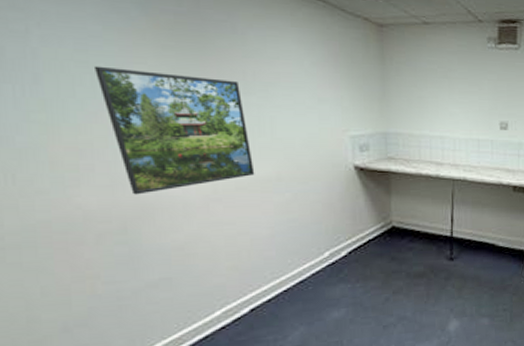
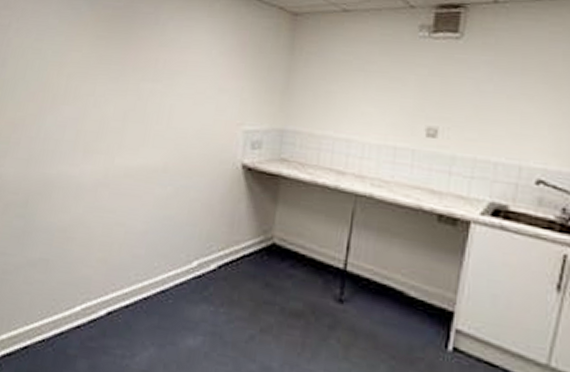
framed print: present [93,66,255,195] -> none [40,53,150,171]

